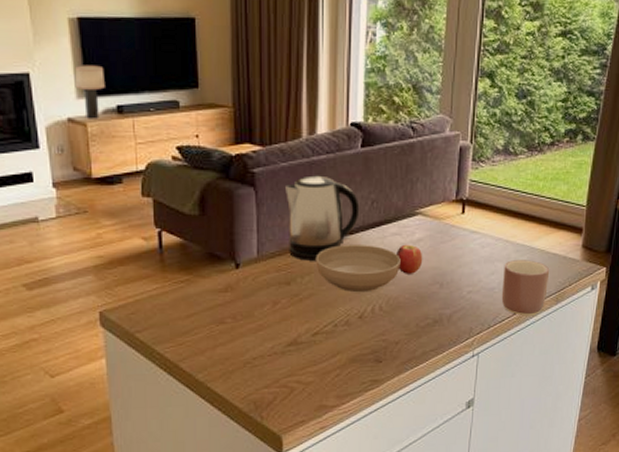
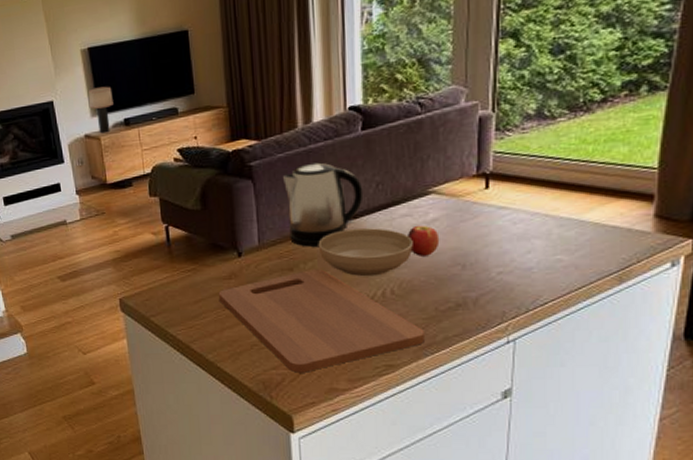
cutting board: none [212,284,406,391] -> present [218,269,424,373]
mug: present [501,260,550,317] -> none [542,235,608,299]

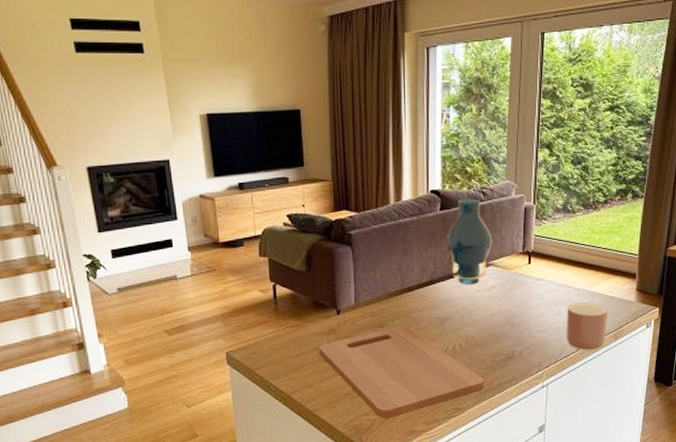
table lamp: present [89,86,114,133] -> none [205,151,229,194]
kettle: present [283,162,364,247] -> none [377,235,440,307]
bowl: present [318,228,413,277] -> none [404,292,477,333]
vase: none [370,112,433,218] -> present [446,198,492,285]
fruit: present [408,225,440,256] -> none [473,291,496,317]
mug: none [542,235,608,299] -> present [566,302,608,352]

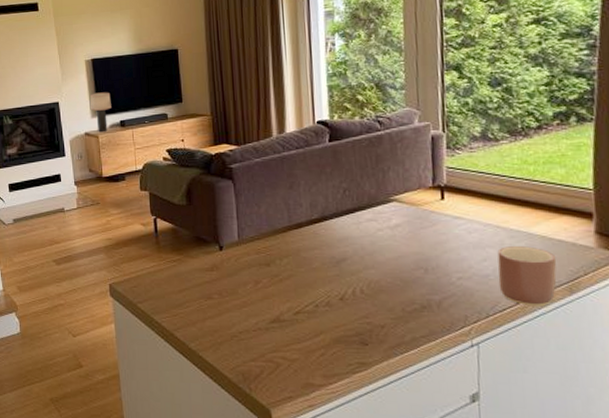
table lamp: none [205,151,229,194] -> present [90,92,111,131]
cutting board: present [318,326,484,418] -> none [201,266,394,366]
vase: present [446,198,492,285] -> none [337,128,393,223]

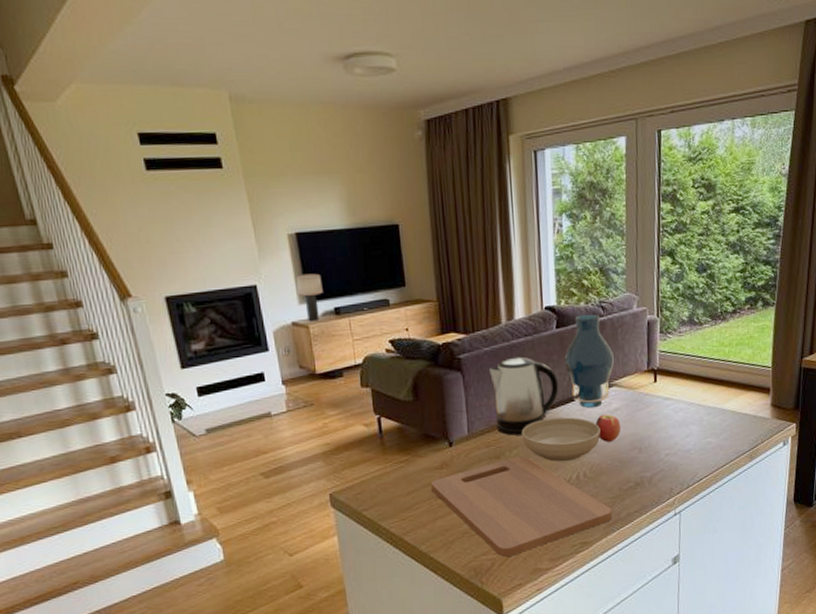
cutting board: none [201,266,394,366] -> present [430,456,612,557]
kettle: none [260,168,333,244] -> present [489,356,559,436]
bowl: none [292,230,379,275] -> present [521,417,601,462]
vase: none [337,128,393,223] -> present [564,314,614,408]
fruit: none [373,229,403,259] -> present [596,414,621,442]
mug: present [497,246,557,307] -> none [697,421,742,475]

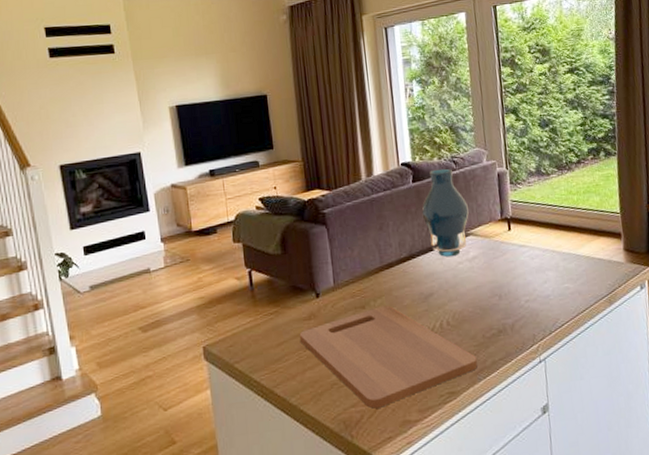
table lamp: present [296,273,323,321] -> none [176,140,199,182]
kettle: present [489,356,559,436] -> none [352,209,419,286]
bowl: present [521,417,601,462] -> none [384,266,461,311]
fruit: present [596,414,621,442] -> none [455,262,480,290]

